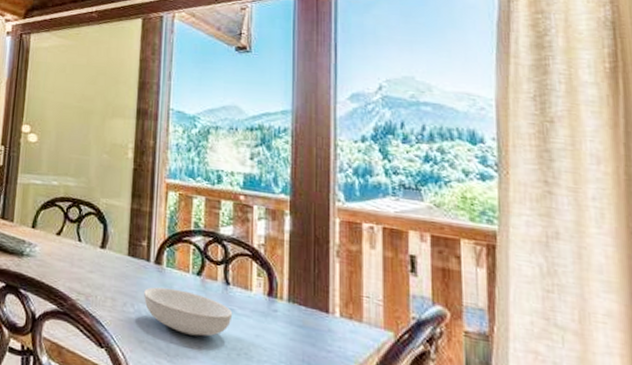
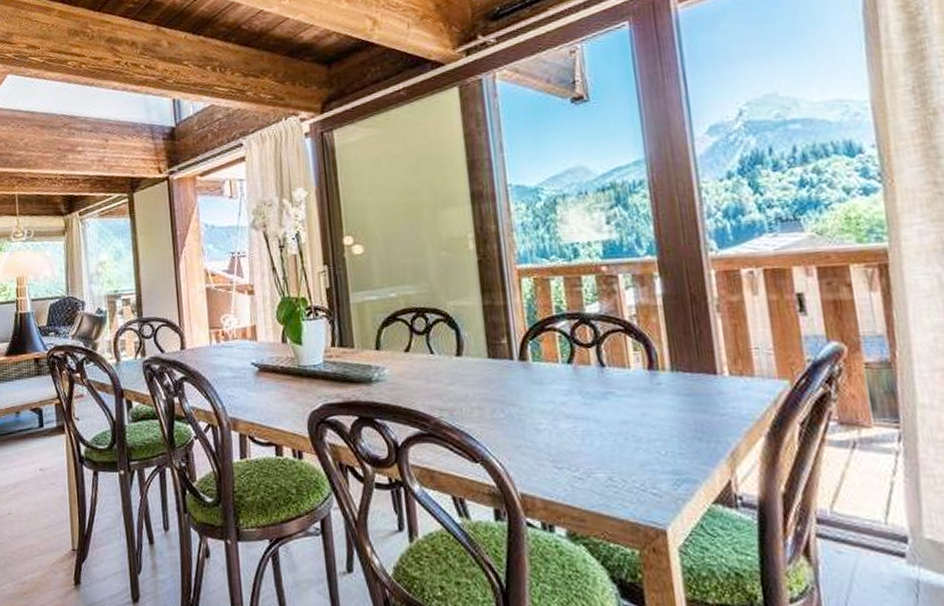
serving bowl: present [144,287,233,337] -> none [512,382,614,429]

